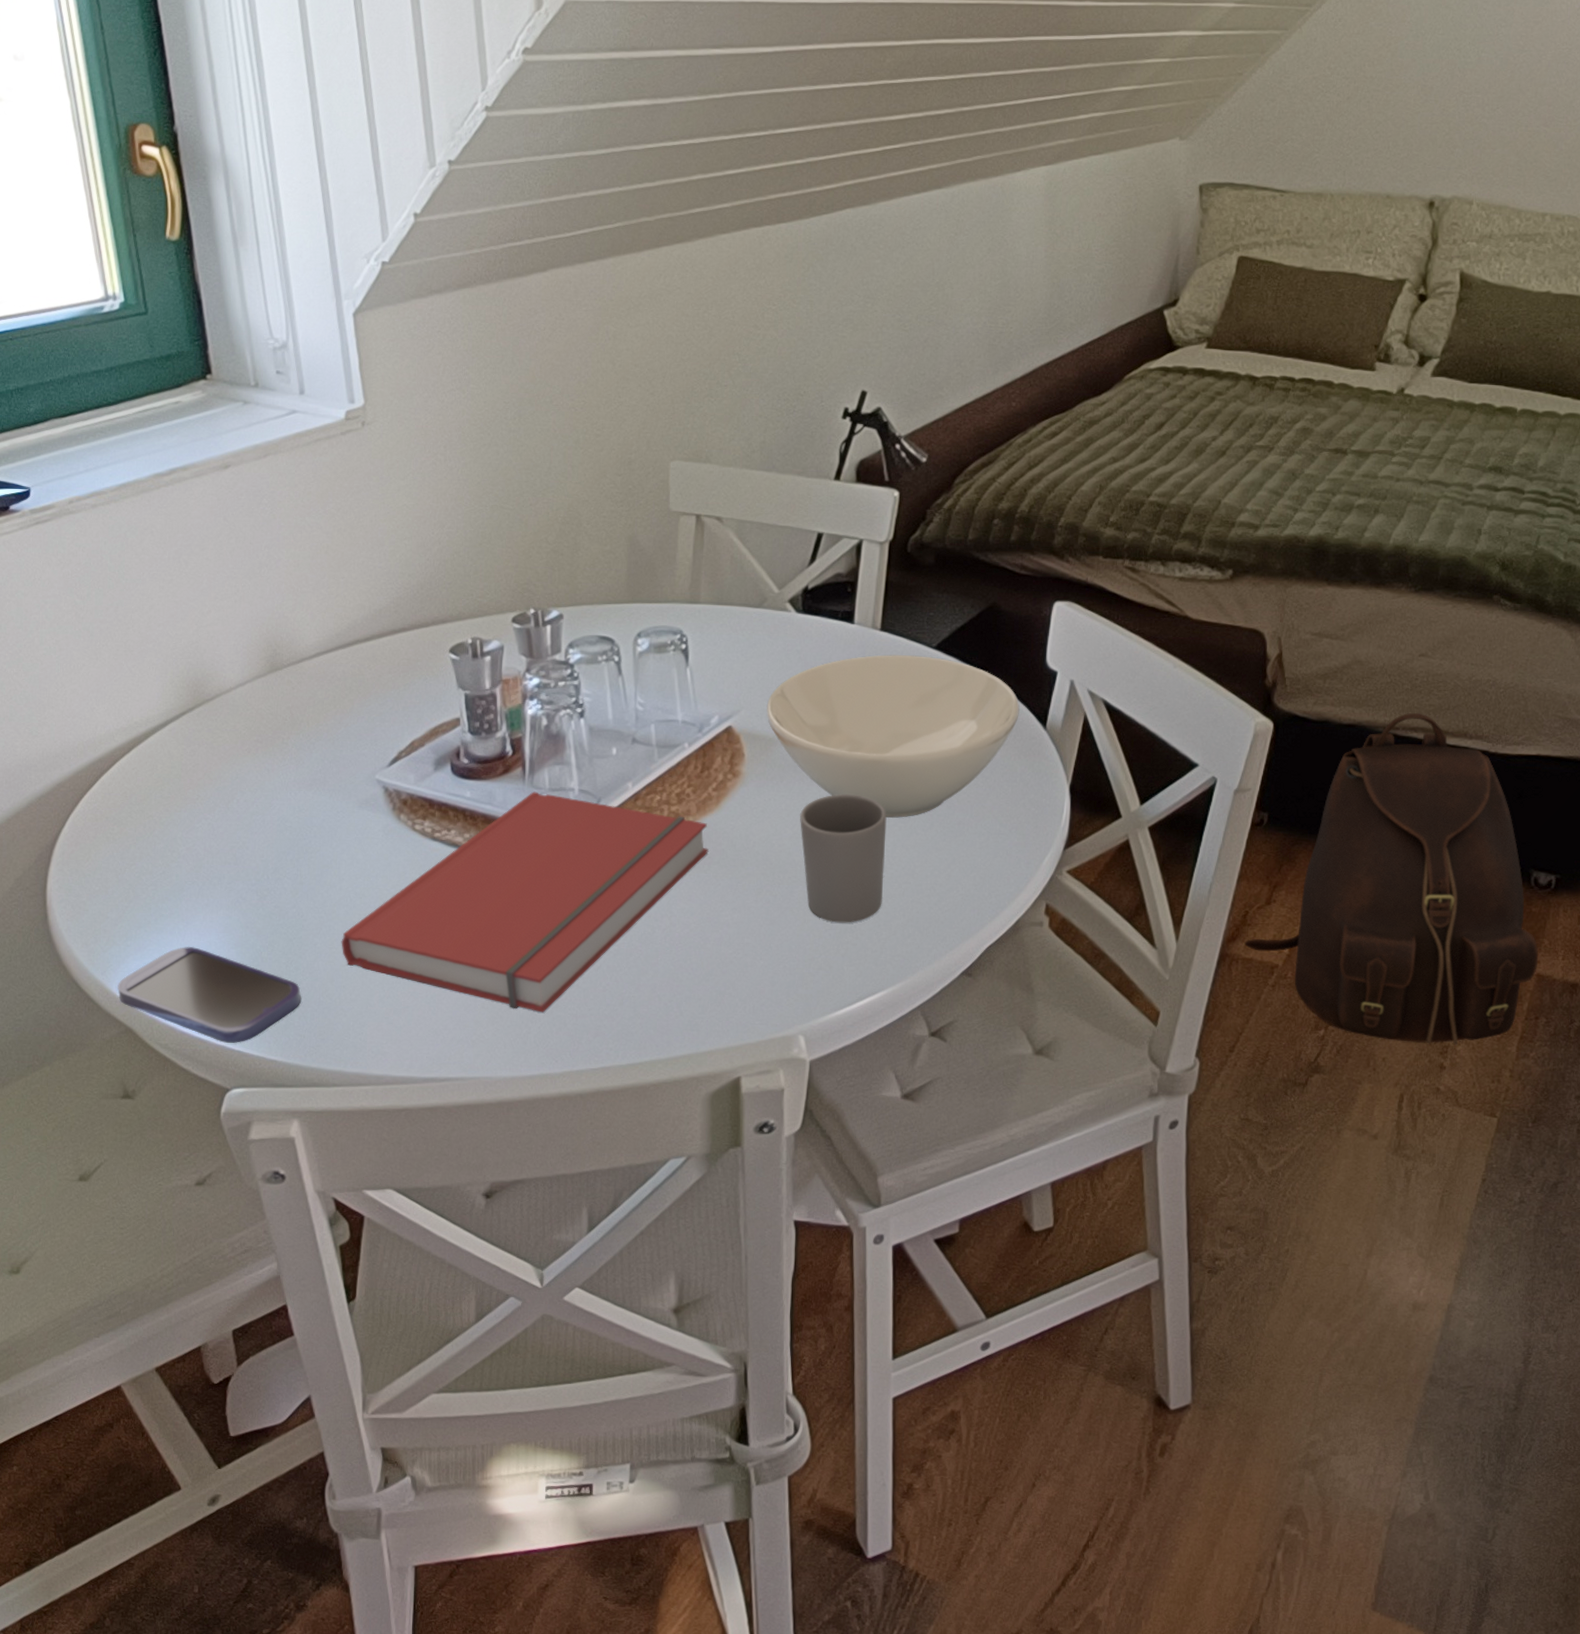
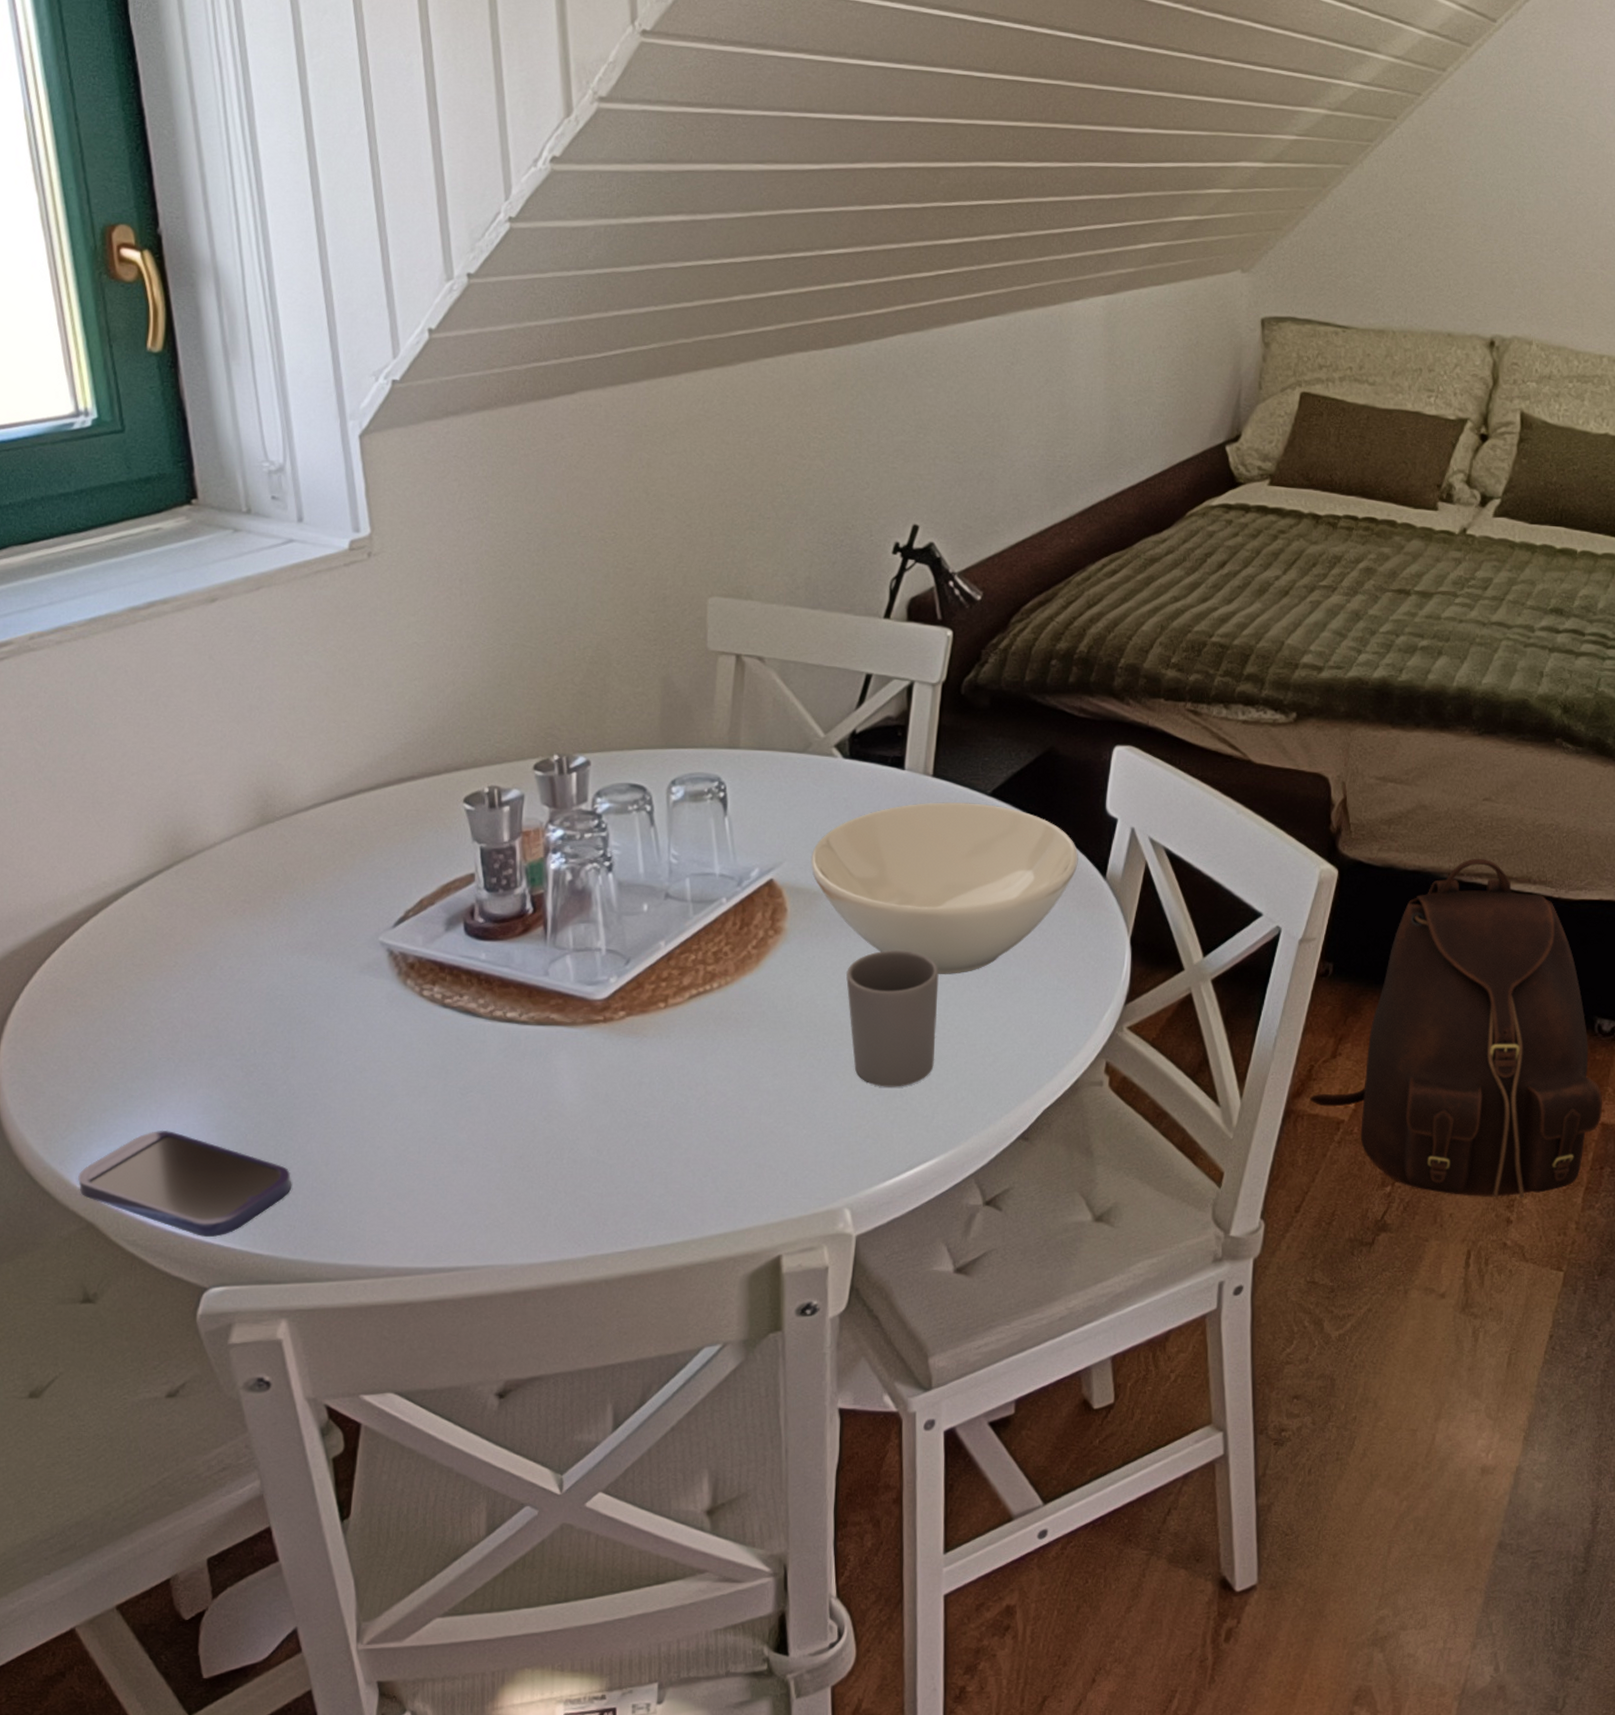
book: present [341,791,709,1013] -> none [338,952,748,1193]

